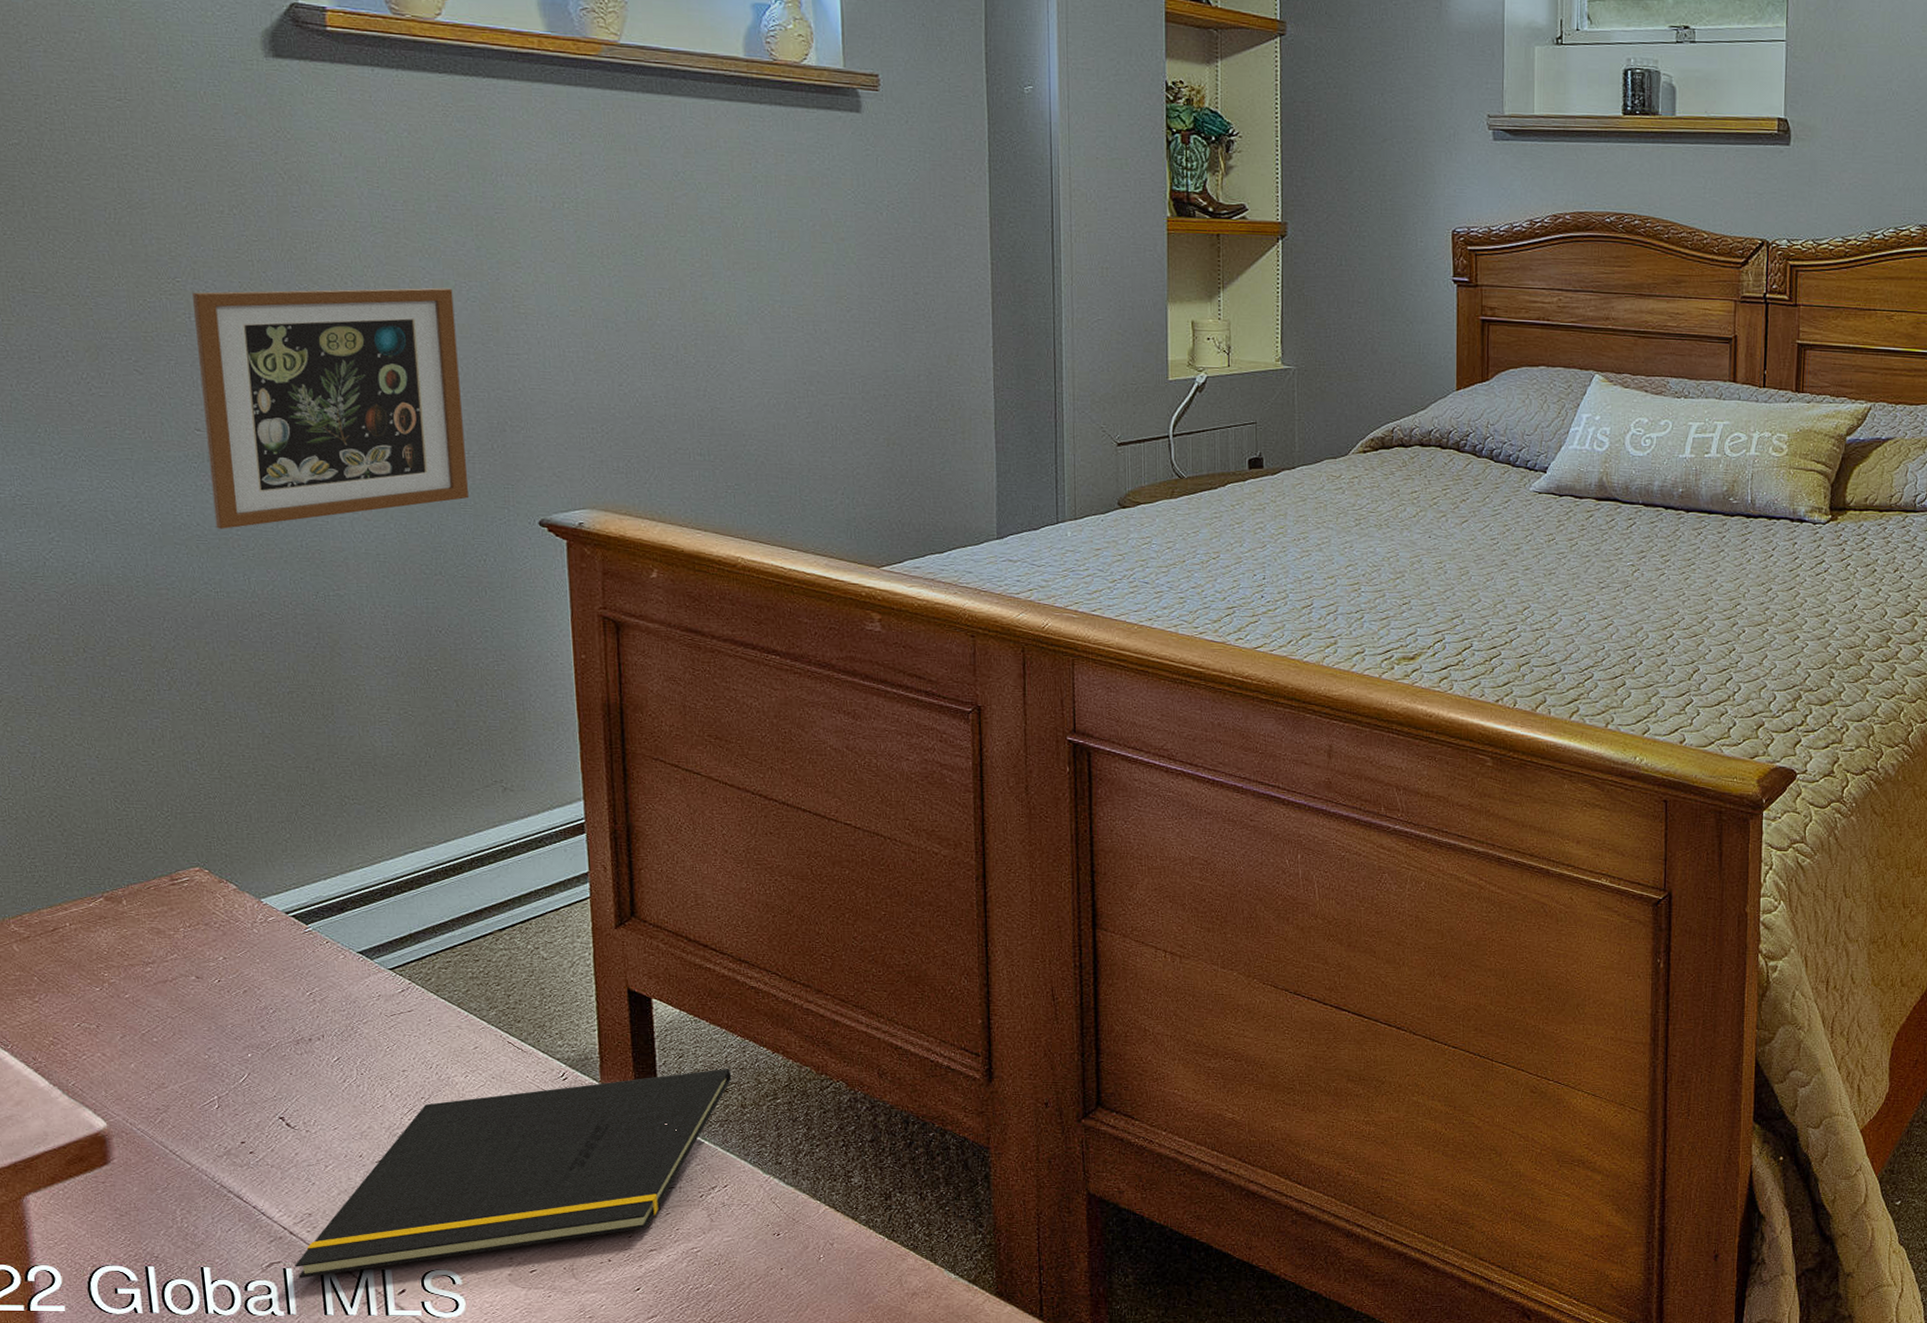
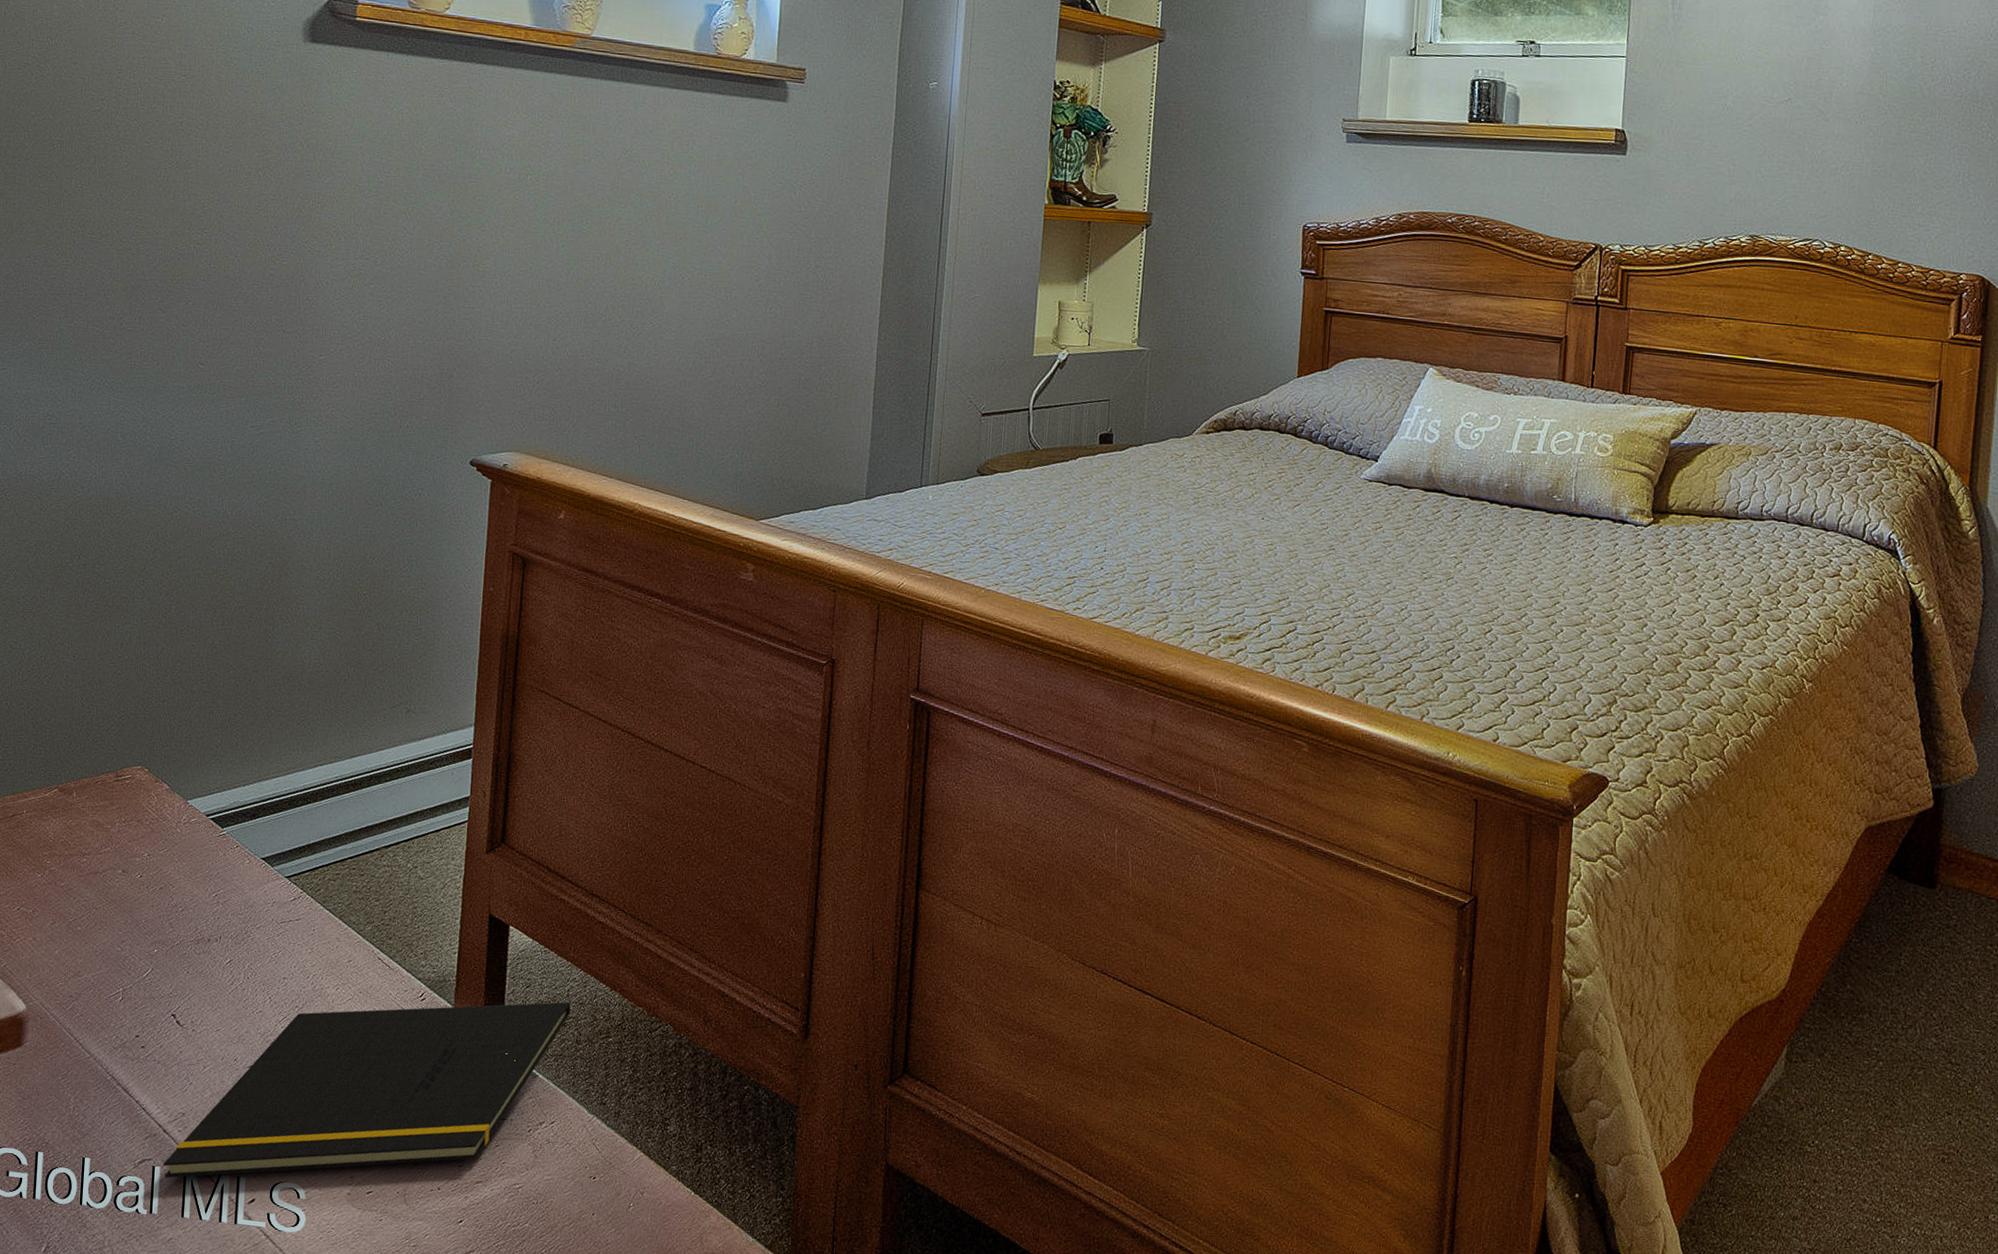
picture frame: present [193,287,468,529] -> none [203,242,426,454]

